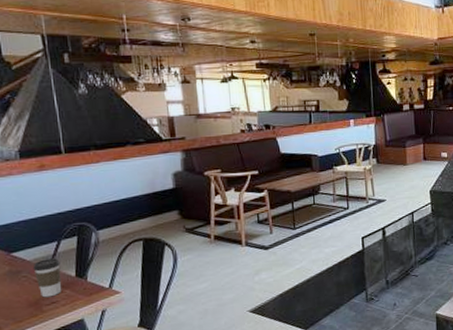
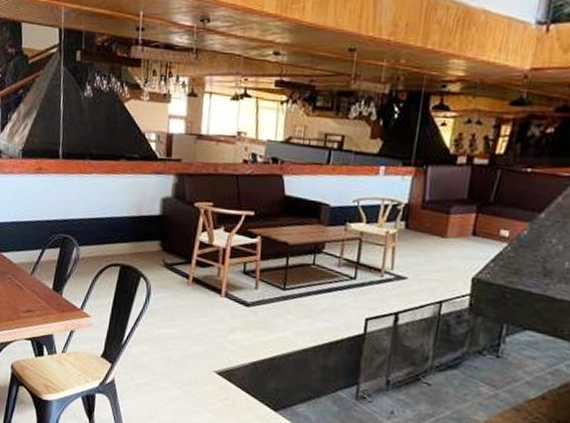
coffee cup: present [33,258,62,298] -> none [17,265,41,305]

